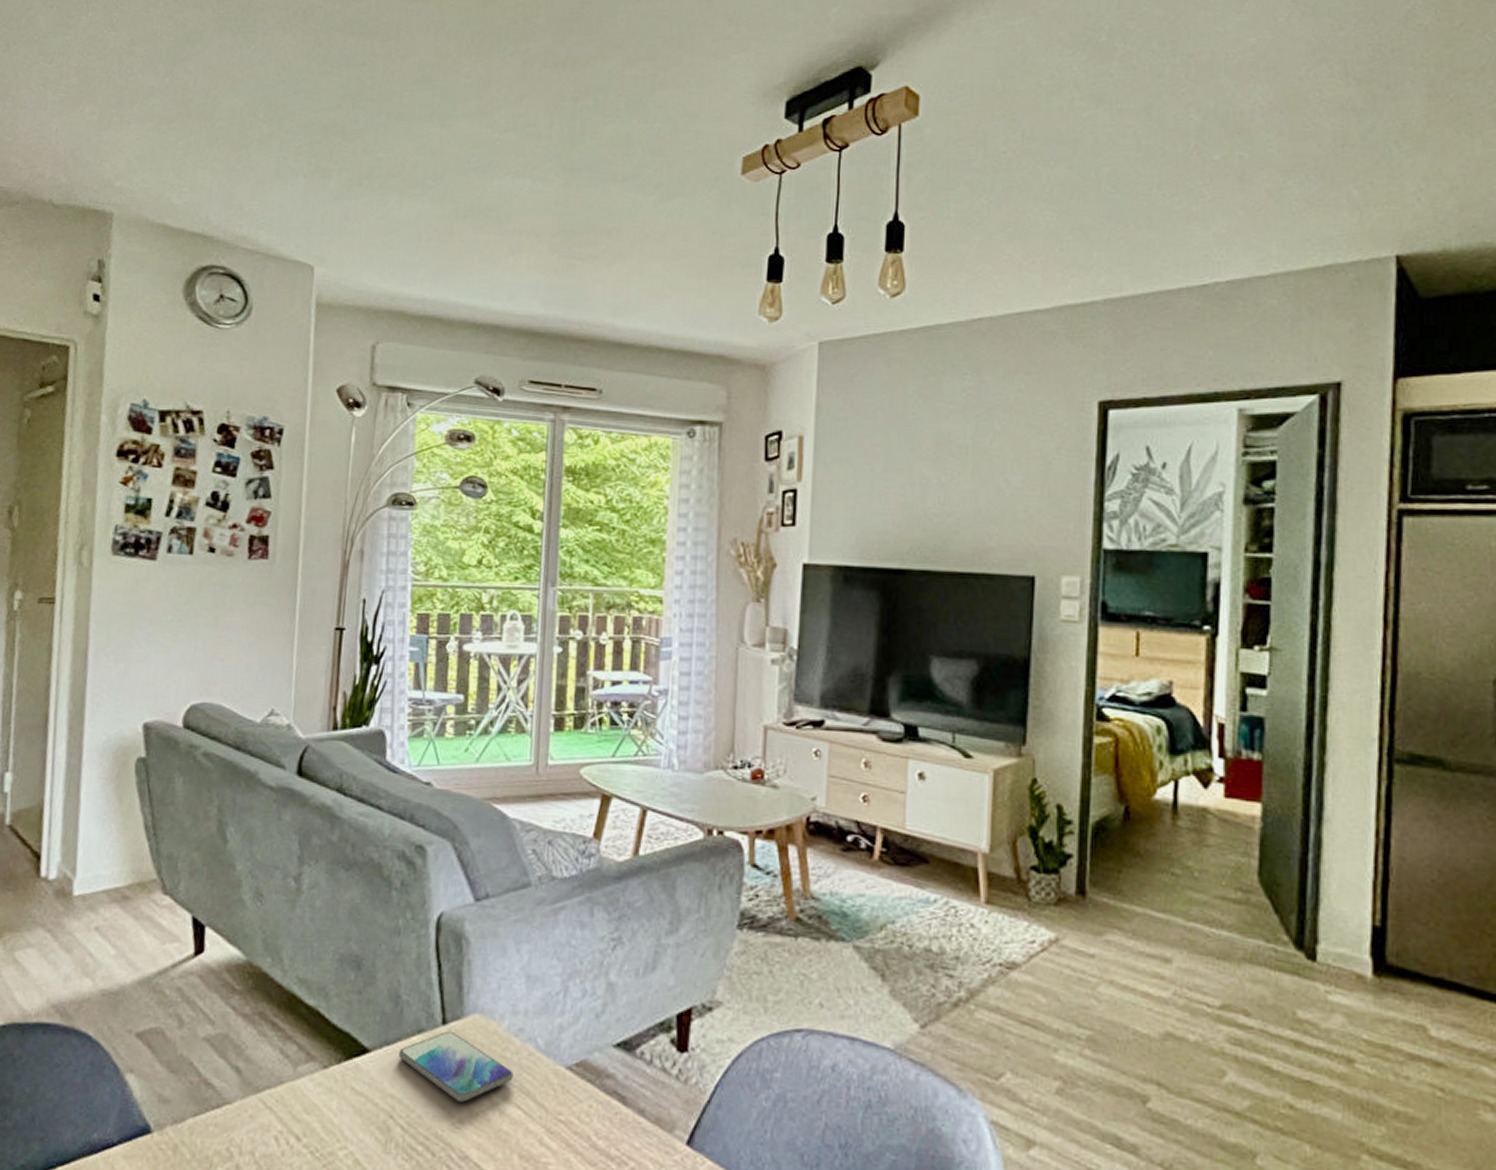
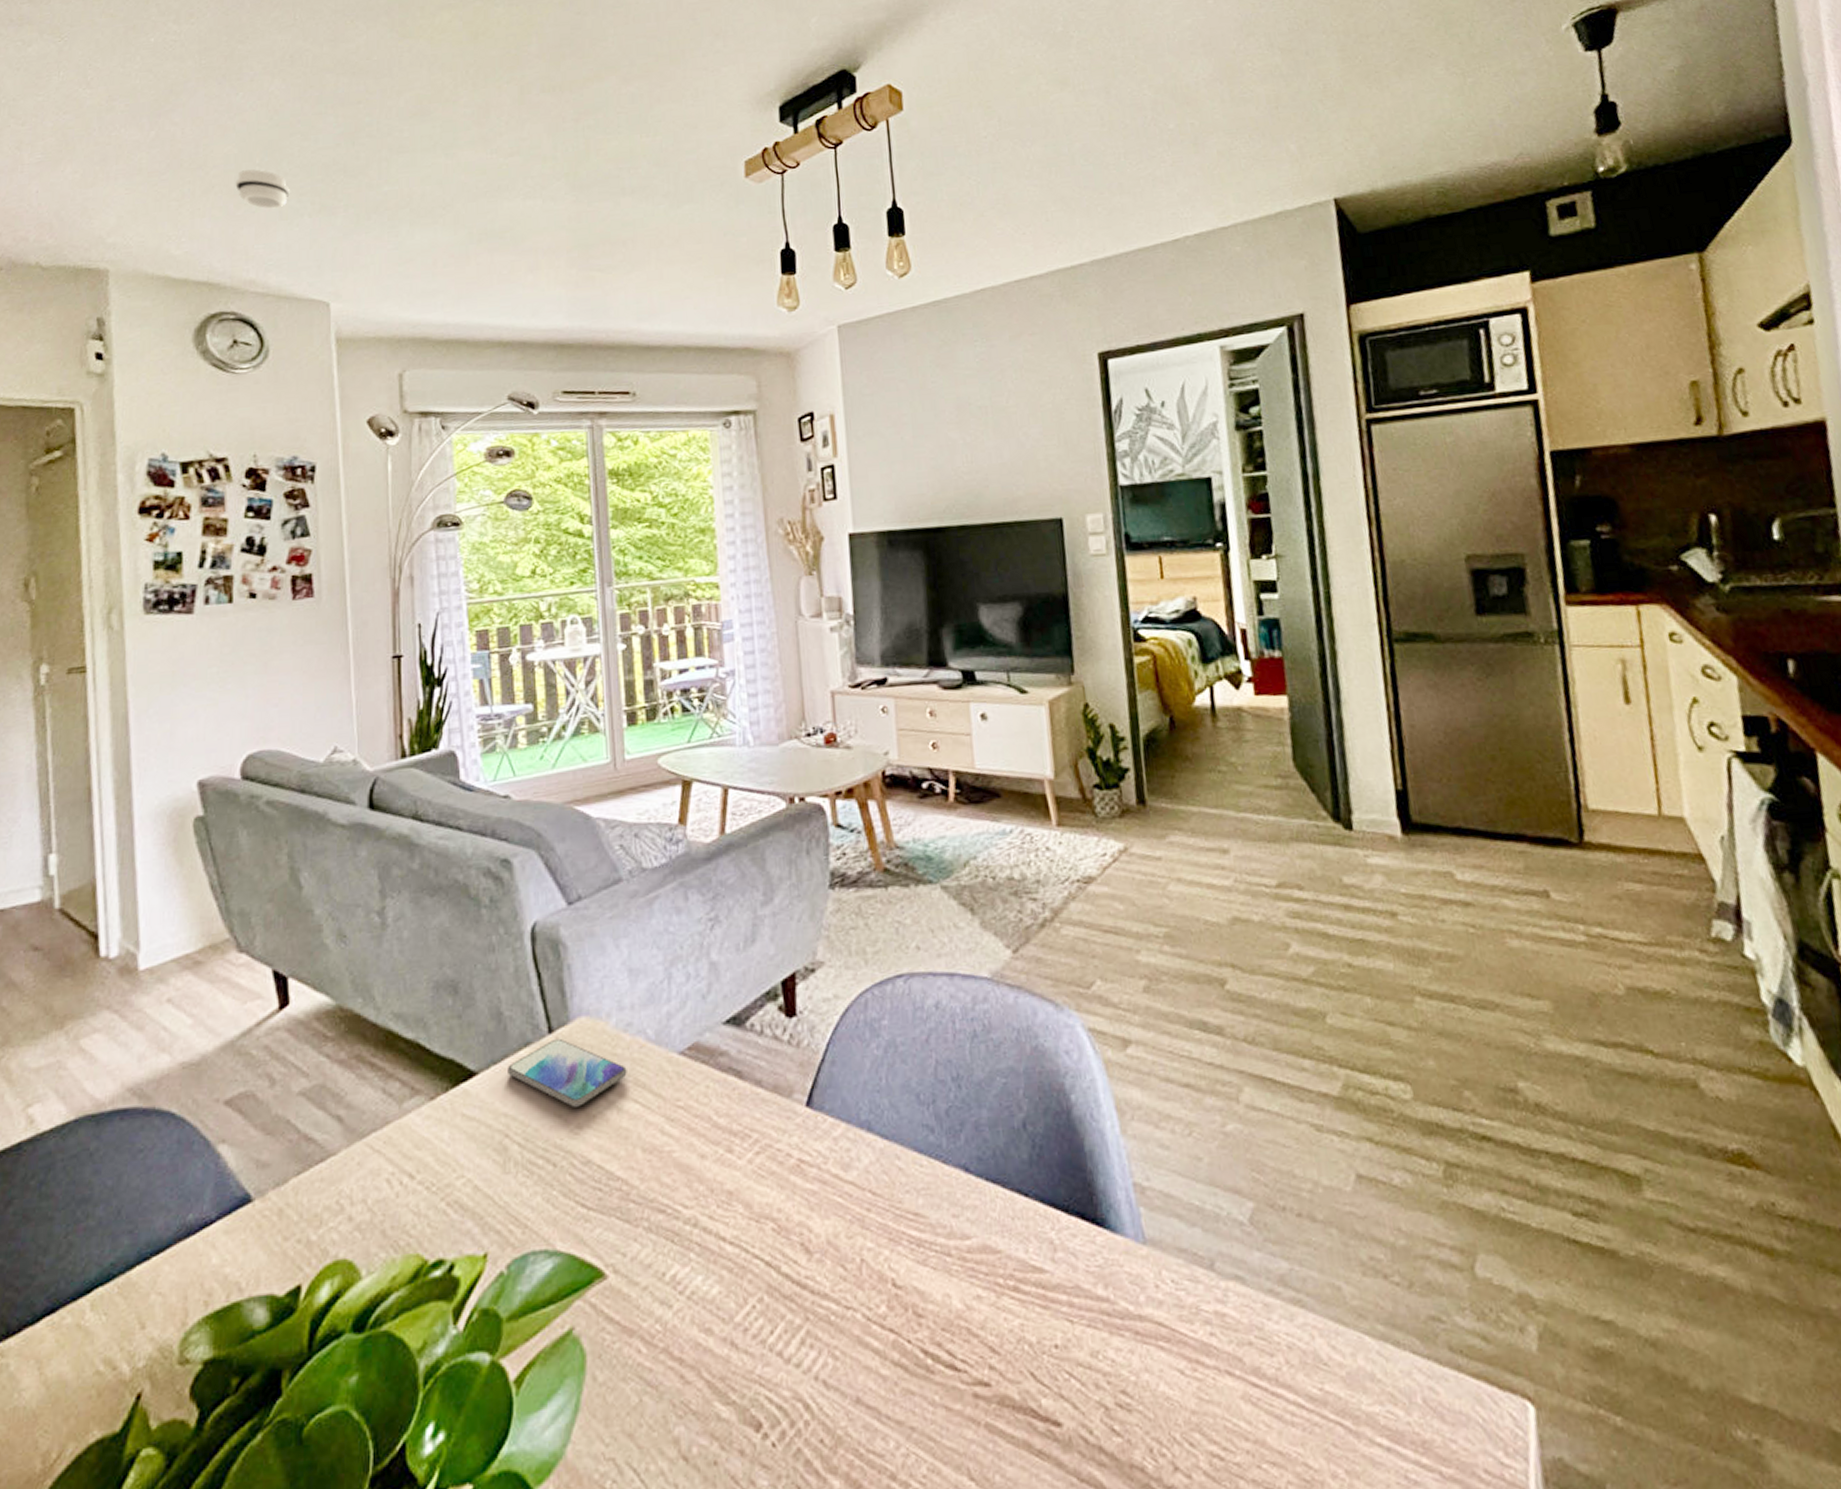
smoke detector: none [238,125,289,166] -> present [235,169,290,209]

